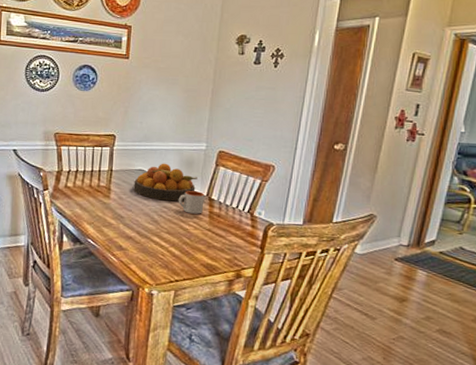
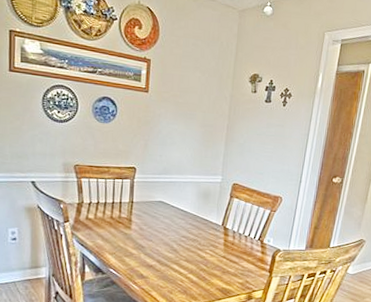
fruit bowl: present [133,163,197,201] -> none [154,195,214,231]
mug: present [178,190,205,214] -> none [195,221,220,243]

